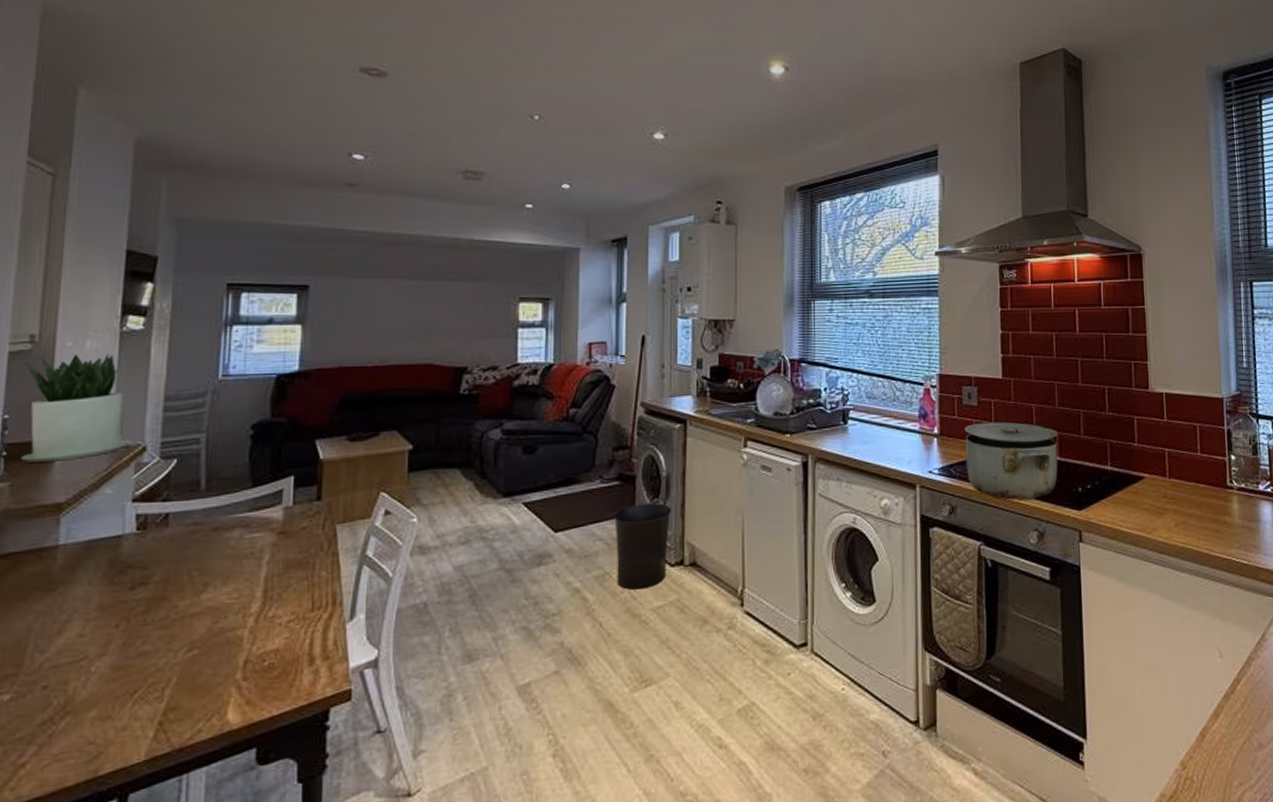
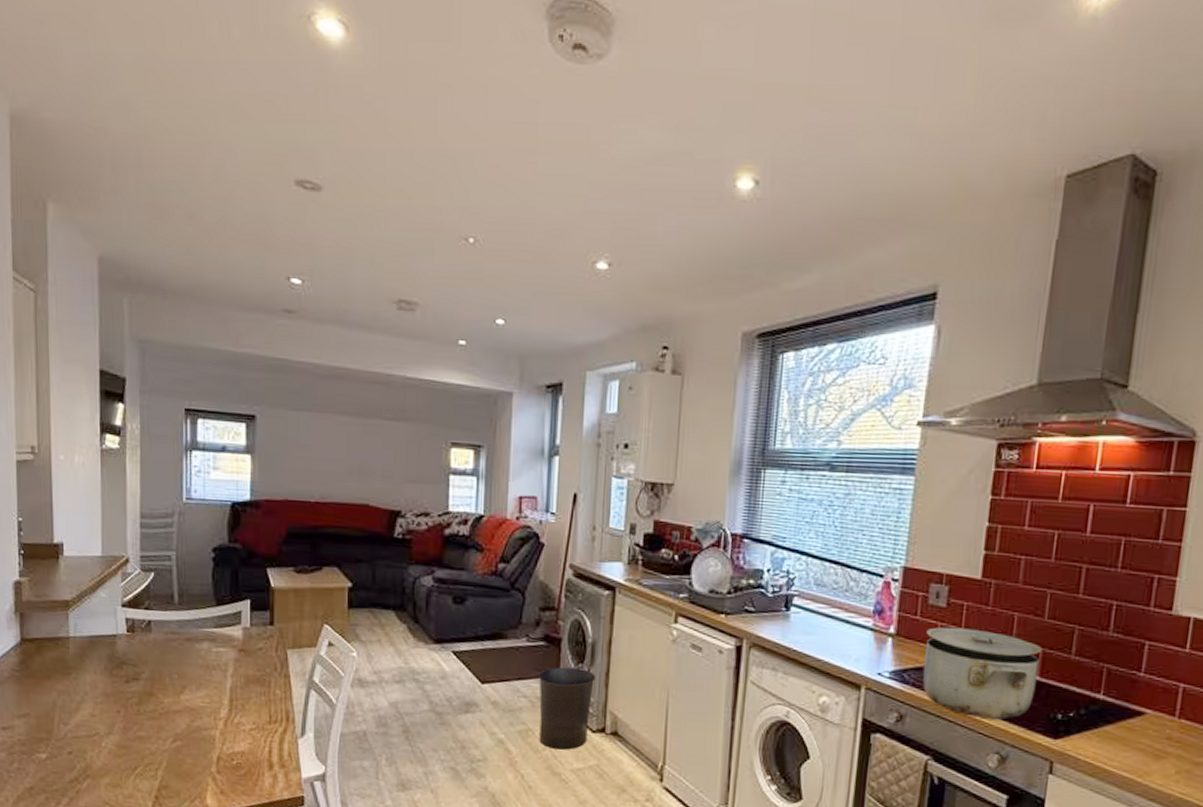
planter: present [21,354,132,464] -> none [30,467,118,564]

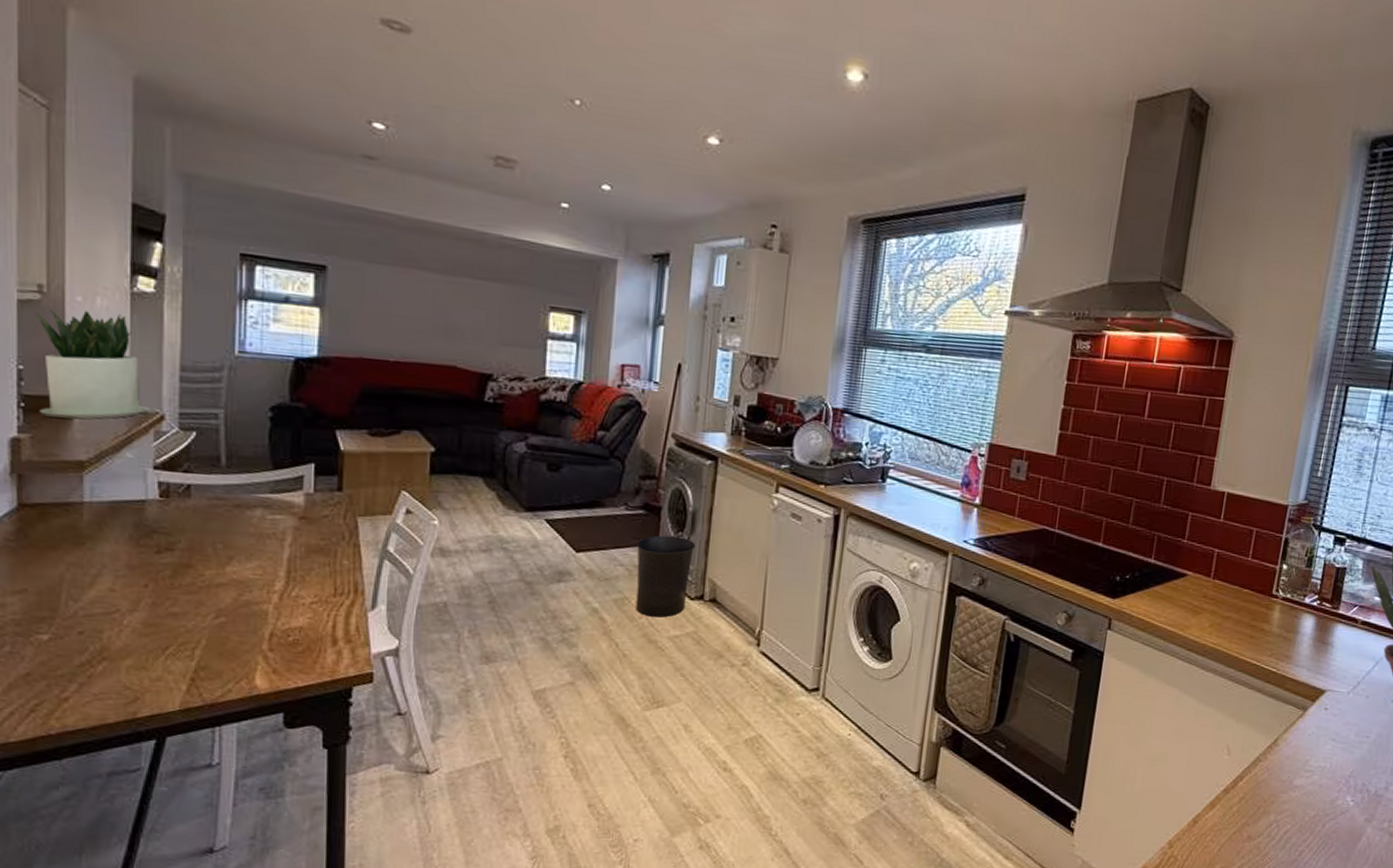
planter: none [30,467,118,564] -> present [36,309,150,420]
saucepan: present [922,627,1042,721] -> none [1003,498,1105,583]

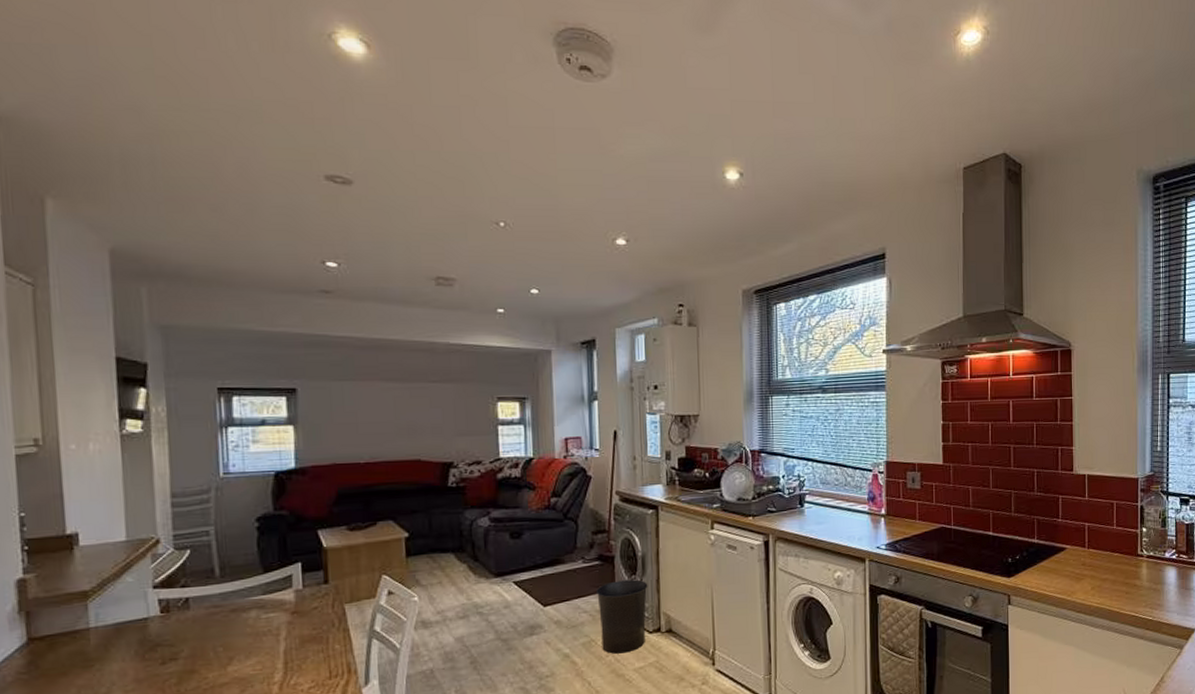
planter: present [36,309,150,420] -> none [33,455,146,556]

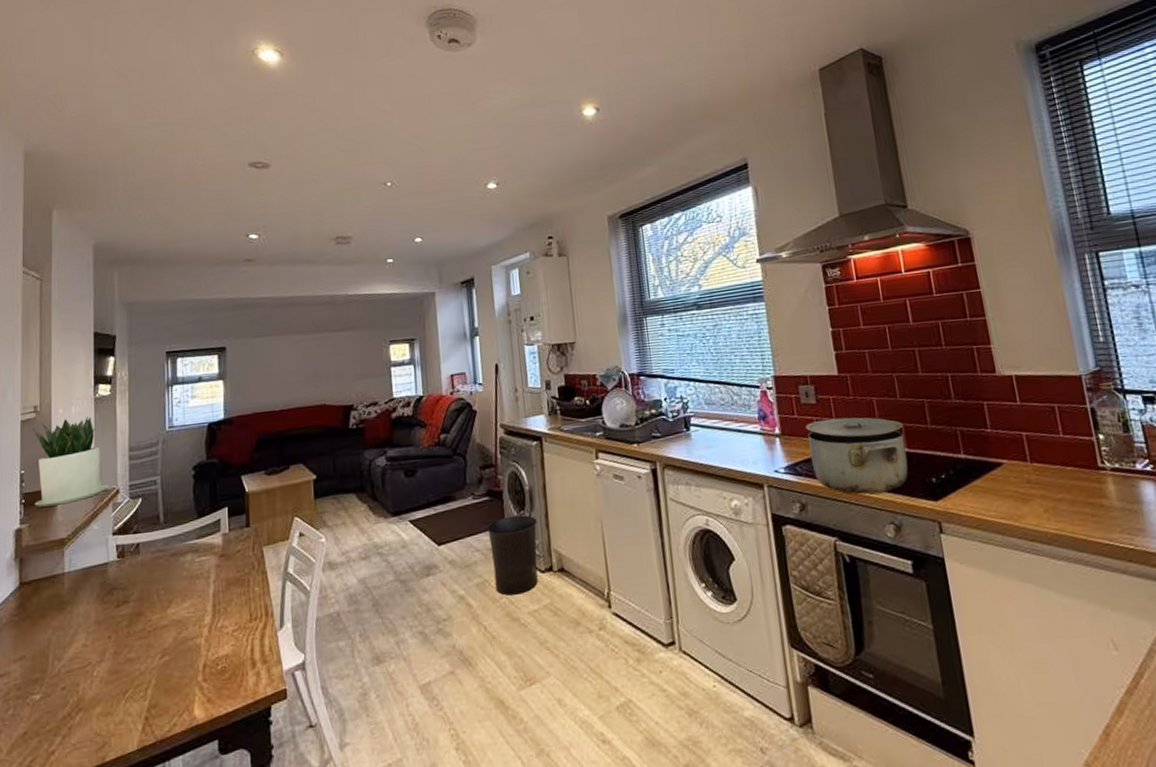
planter: none [33,455,146,556] -> present [32,416,109,508]
saucepan: none [909,502,991,571] -> present [805,417,909,495]

